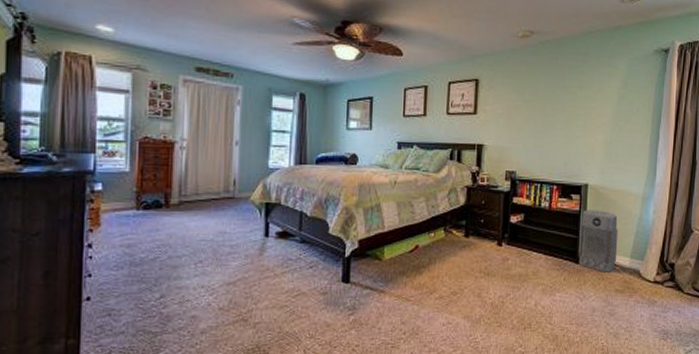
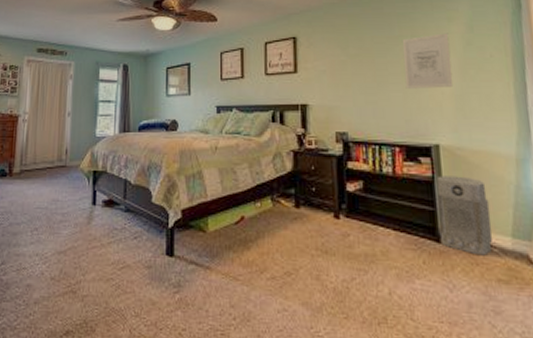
wall art: none [568,87,608,136] -> present [402,33,454,89]

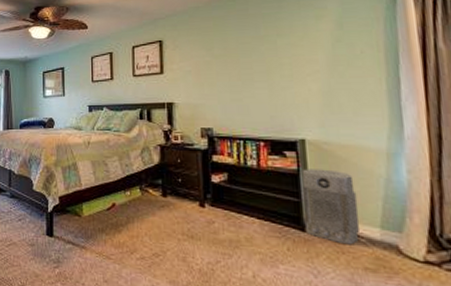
wall art: present [402,33,454,89] -> none [267,31,321,86]

